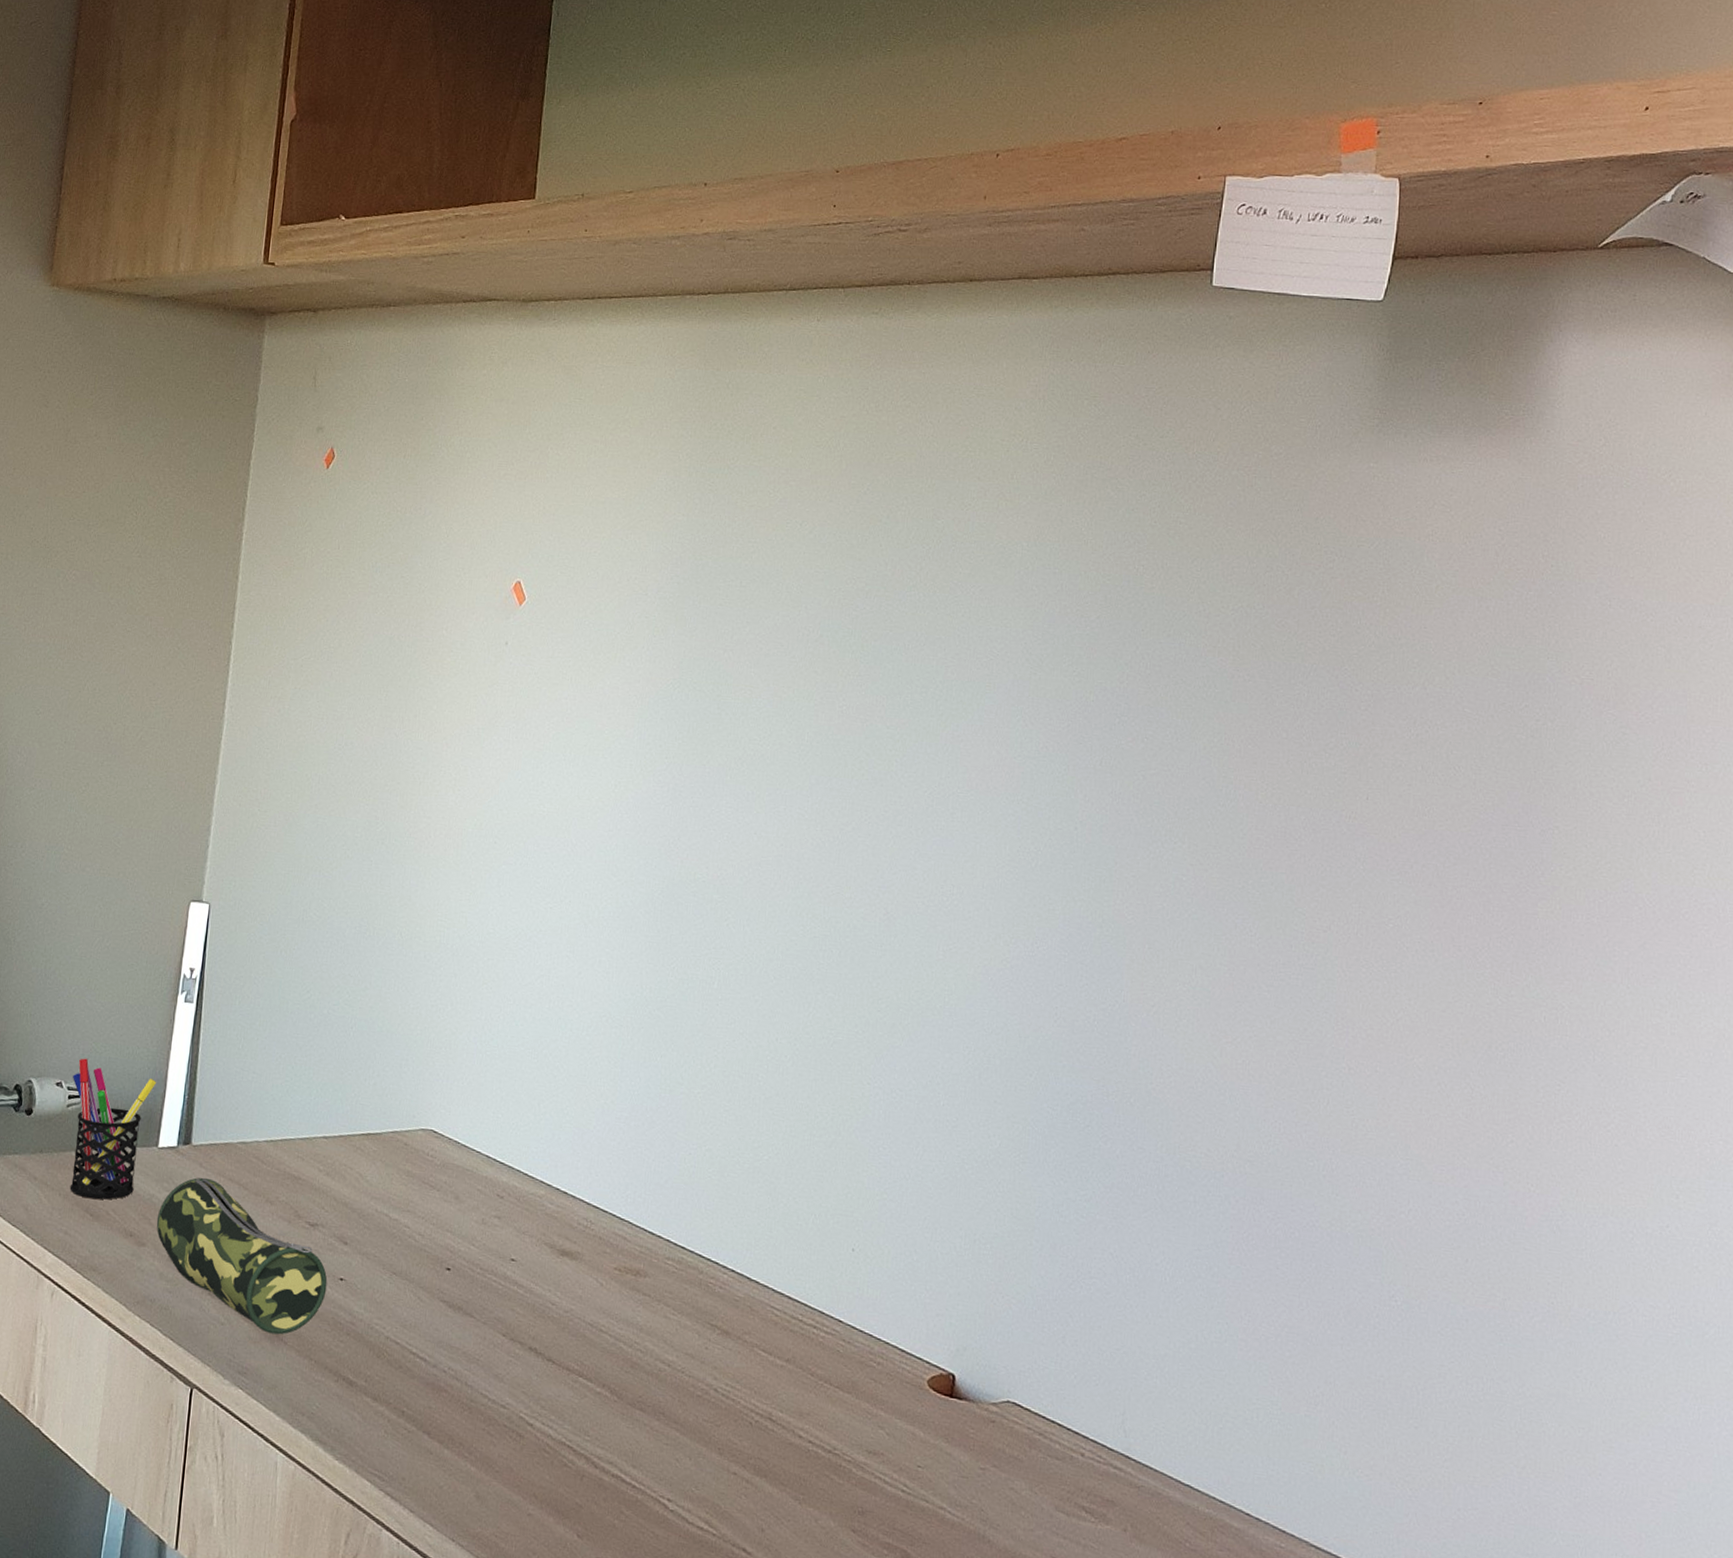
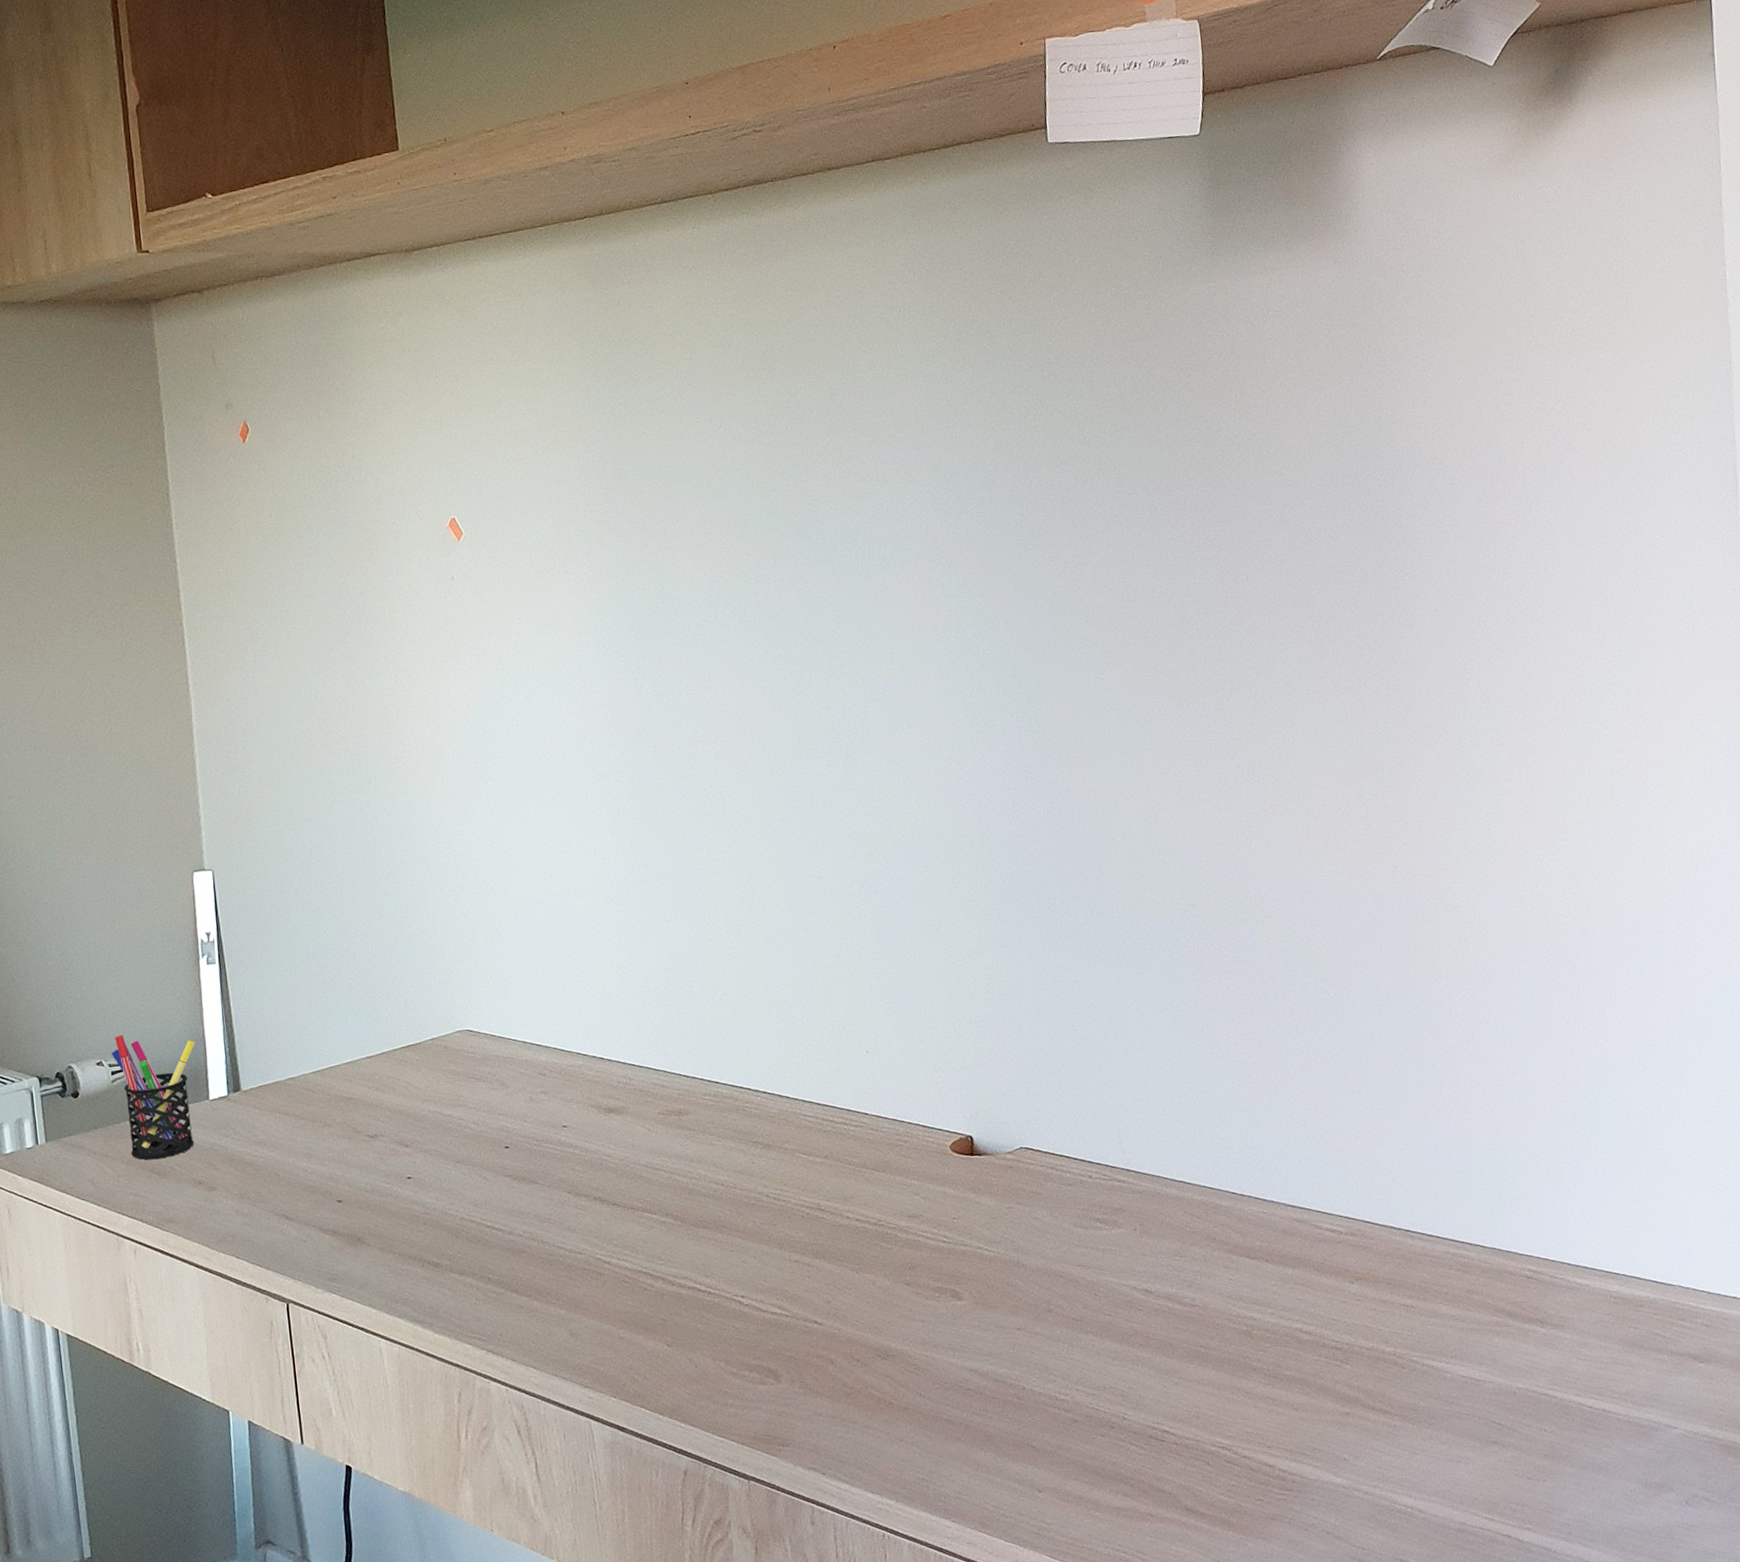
pencil case: present [156,1177,328,1335] -> none [222,1117,397,1240]

